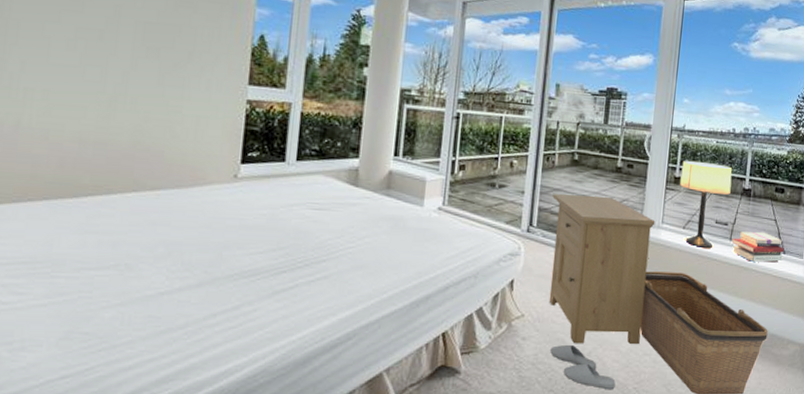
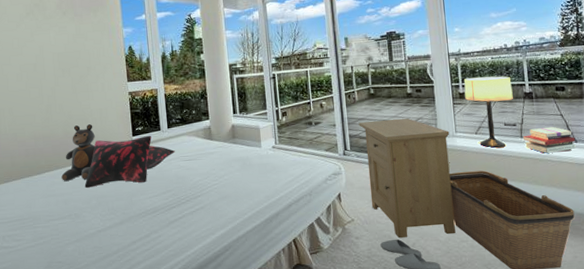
teddy bear: none [114,134,182,215] -> present [61,124,95,181]
cushion: none [150,161,301,232] -> present [84,135,175,188]

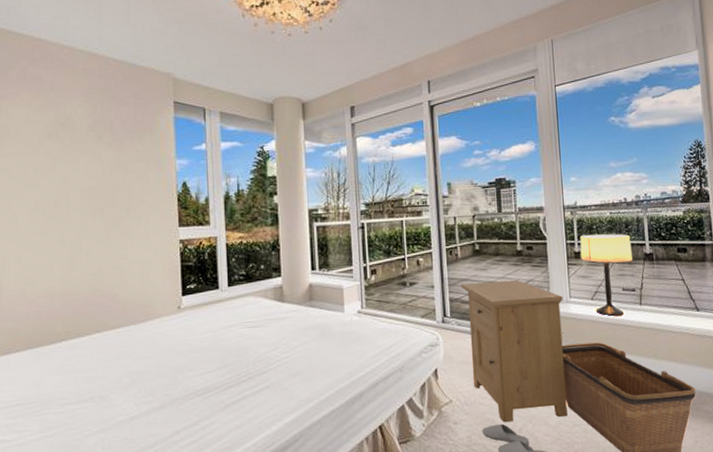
teddy bear: present [61,124,95,181] -> none [84,279,132,353]
cushion: present [84,135,175,188] -> none [115,295,236,362]
books: present [522,126,576,153] -> none [642,292,698,323]

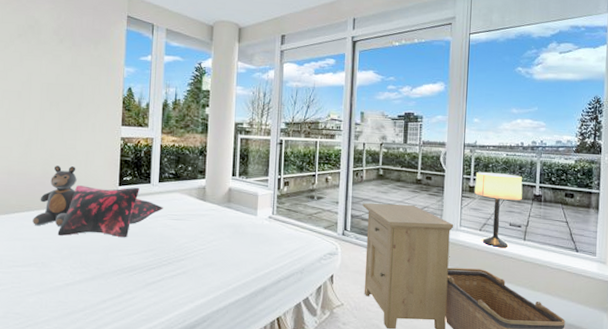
teddy bear: none [84,279,132,353] -> present [33,166,77,226]
cushion: none [115,295,236,362] -> present [57,185,163,238]

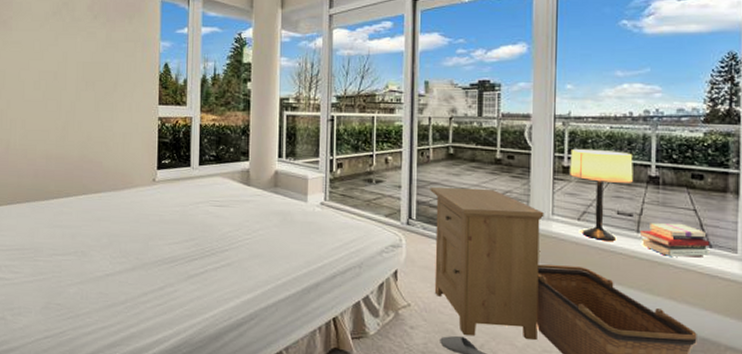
teddy bear: present [33,166,77,226] -> none [71,149,114,213]
cushion: present [57,185,163,238] -> none [96,170,204,226]
books: none [525,232,577,260] -> present [639,223,710,258]

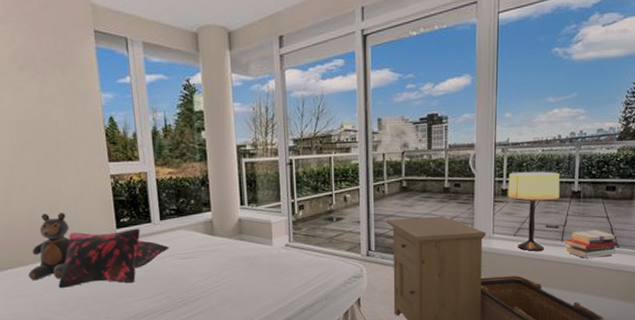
teddy bear: none [71,149,114,213] -> present [28,213,70,280]
cushion: none [96,170,204,226] -> present [58,228,169,288]

